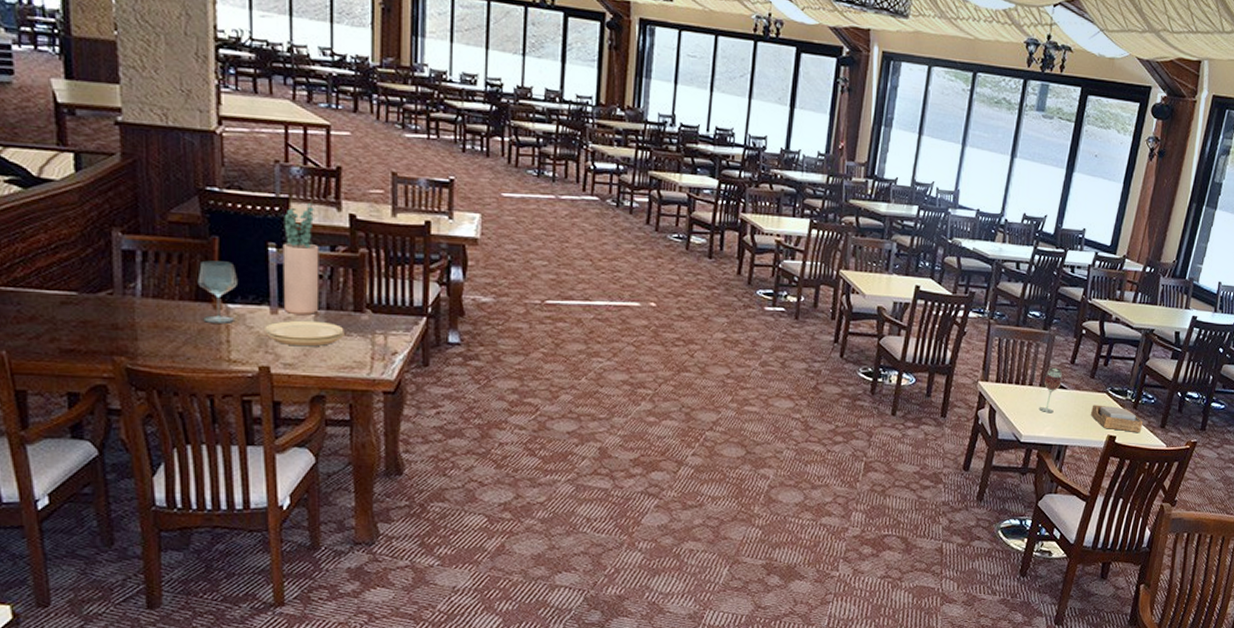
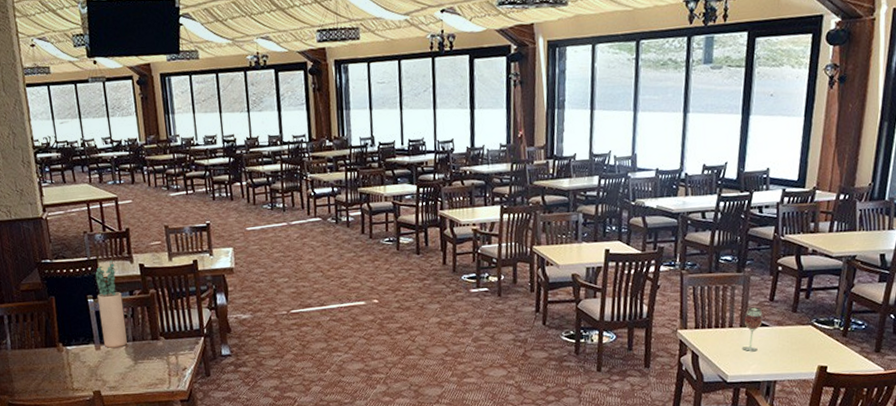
wine glass: present [197,260,239,323] -> none [44,314,73,363]
plate: present [265,320,344,347] -> none [93,351,148,373]
napkin holder: present [1091,405,1142,433] -> none [797,337,855,361]

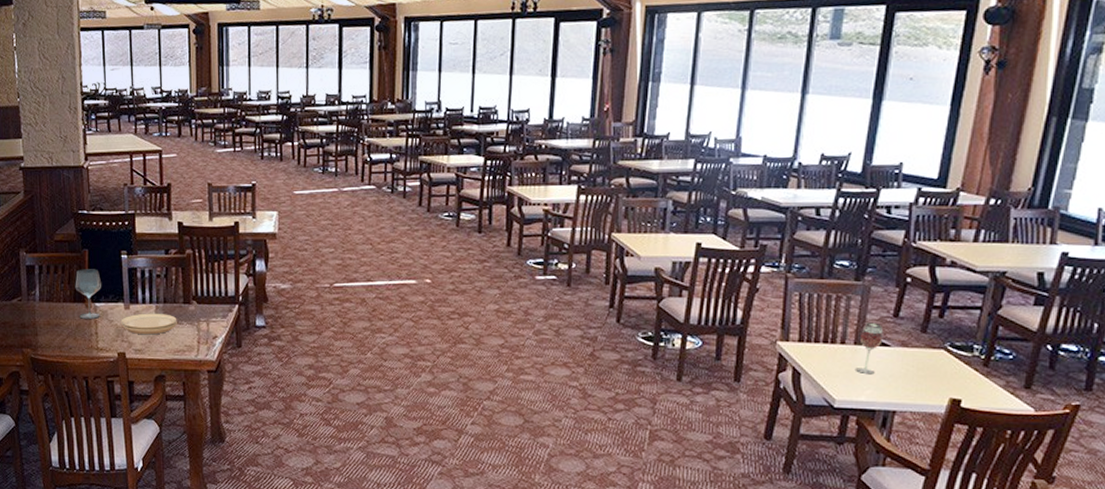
wine glass: none [44,314,73,363] -> present [75,269,102,319]
plate: none [93,351,148,373] -> present [121,313,177,335]
vase: present [95,256,128,348] -> none [131,211,159,308]

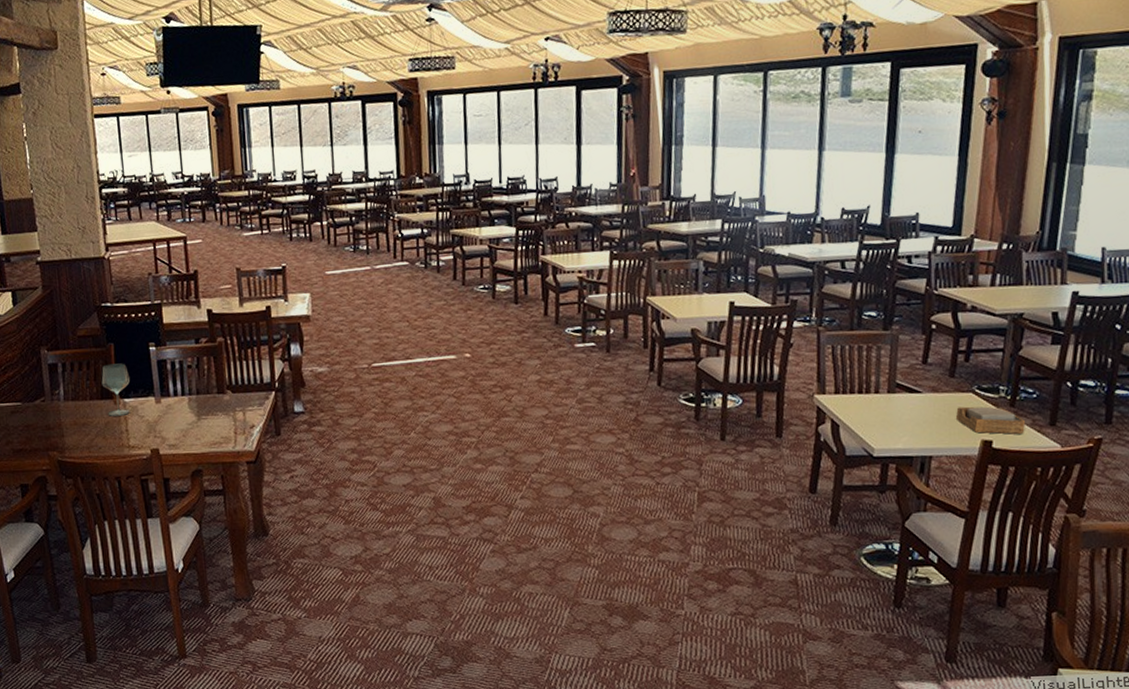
plate: present [121,313,177,335] -> none [152,405,212,429]
wineglass: present [856,322,884,375] -> none [891,370,915,422]
napkin holder: none [925,363,998,396] -> present [956,406,1025,435]

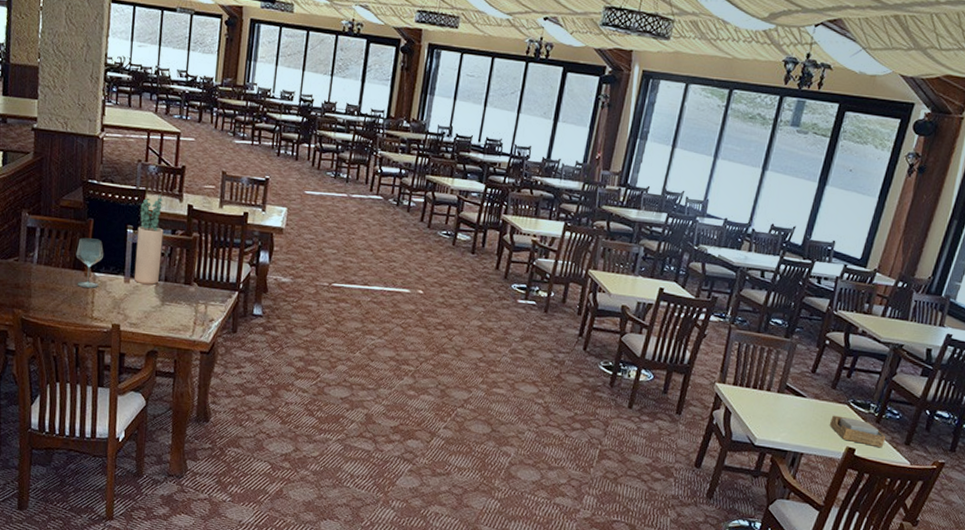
vase: none [158,300,191,402] -> present [133,190,164,285]

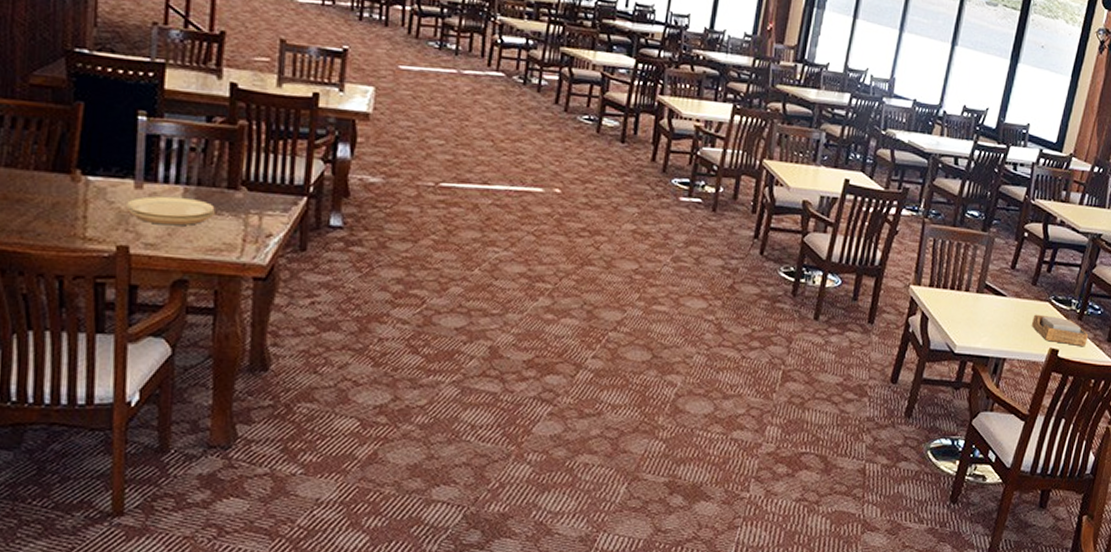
wine glass: present [76,237,104,288] -> none [56,128,102,197]
plate: none [119,288,176,311] -> present [126,196,215,226]
vase: present [133,190,164,285] -> none [149,63,194,190]

